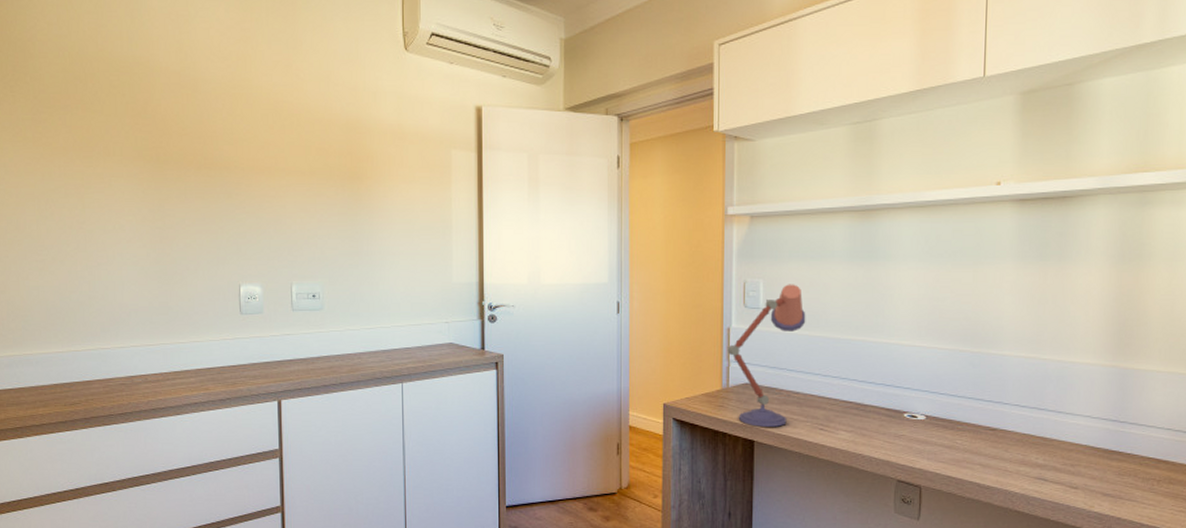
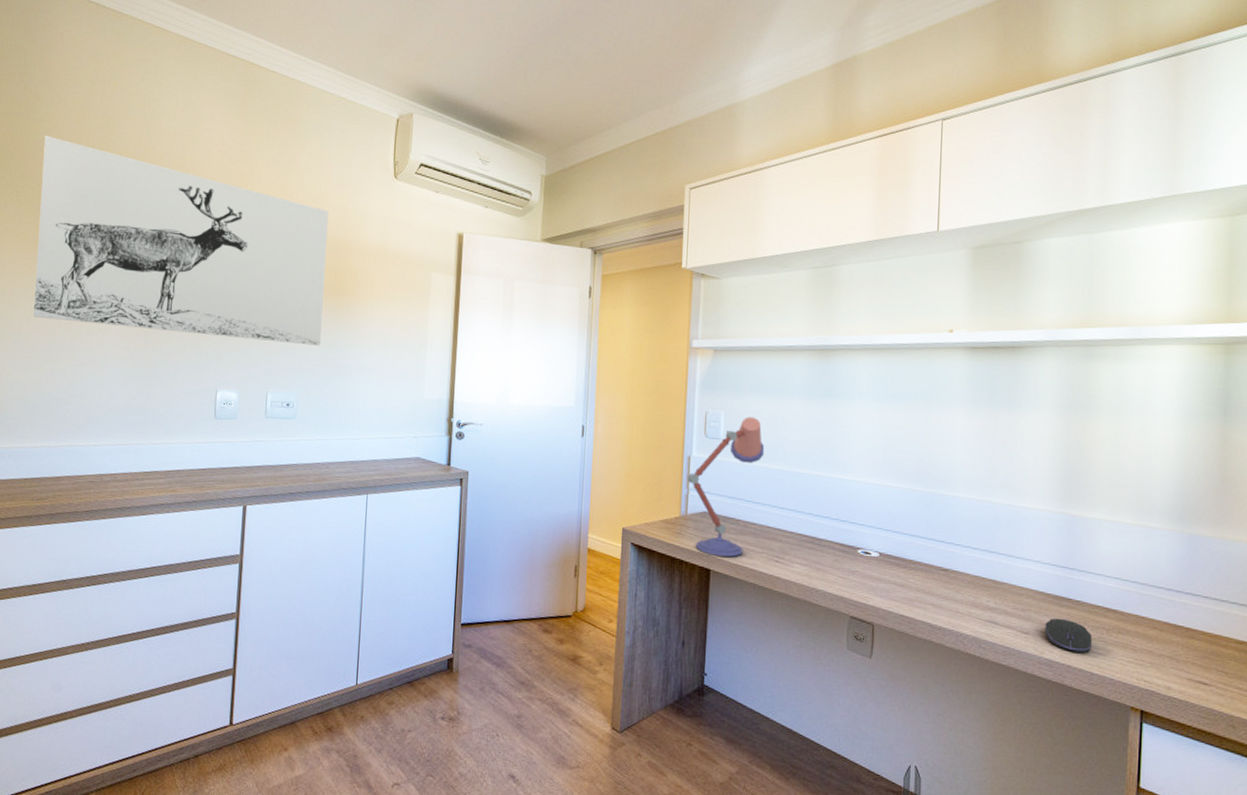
wall art: none [32,24,343,233] -> present [33,136,329,346]
computer mouse: none [1094,471,1142,504] -> present [1045,618,1092,653]

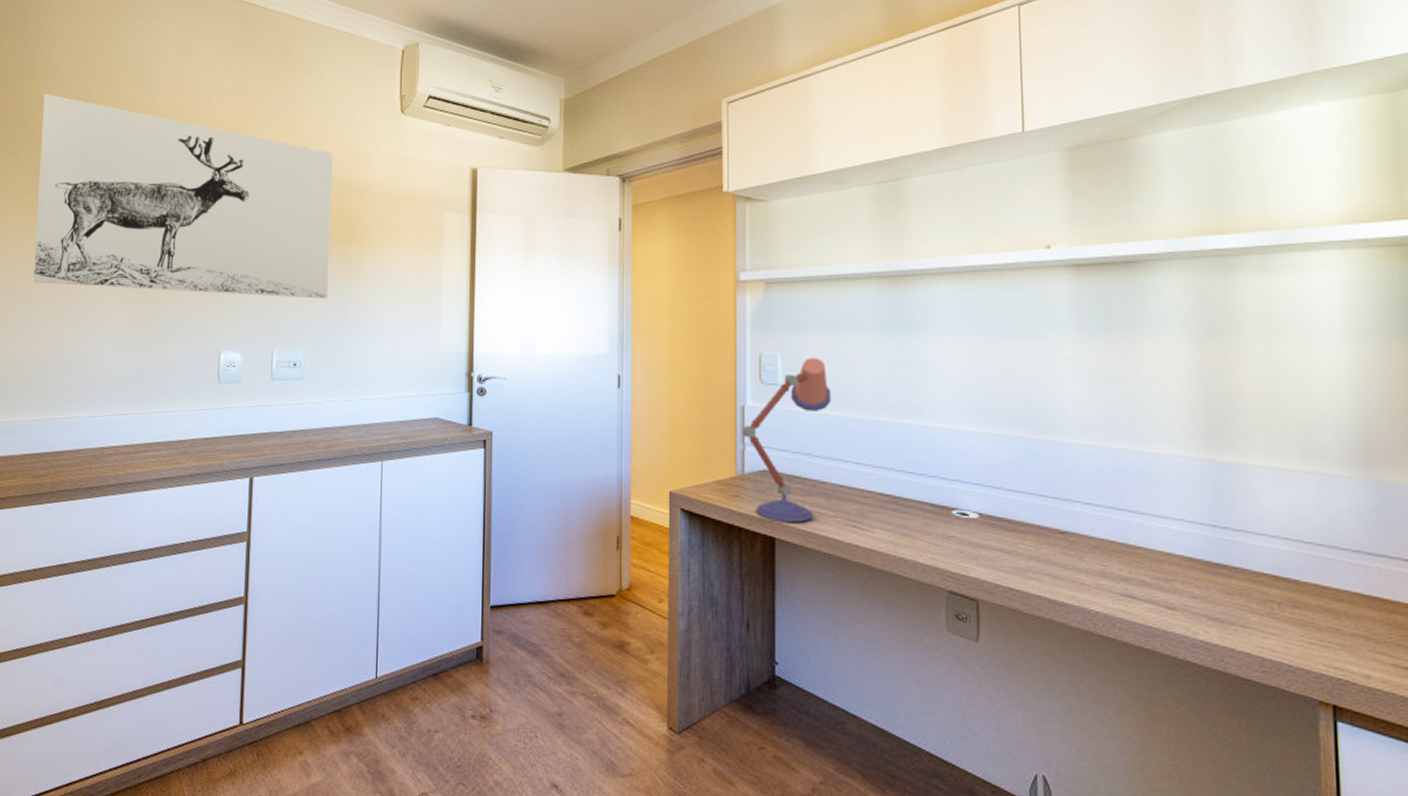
computer mouse: present [1045,618,1092,653] -> none [1196,589,1260,633]

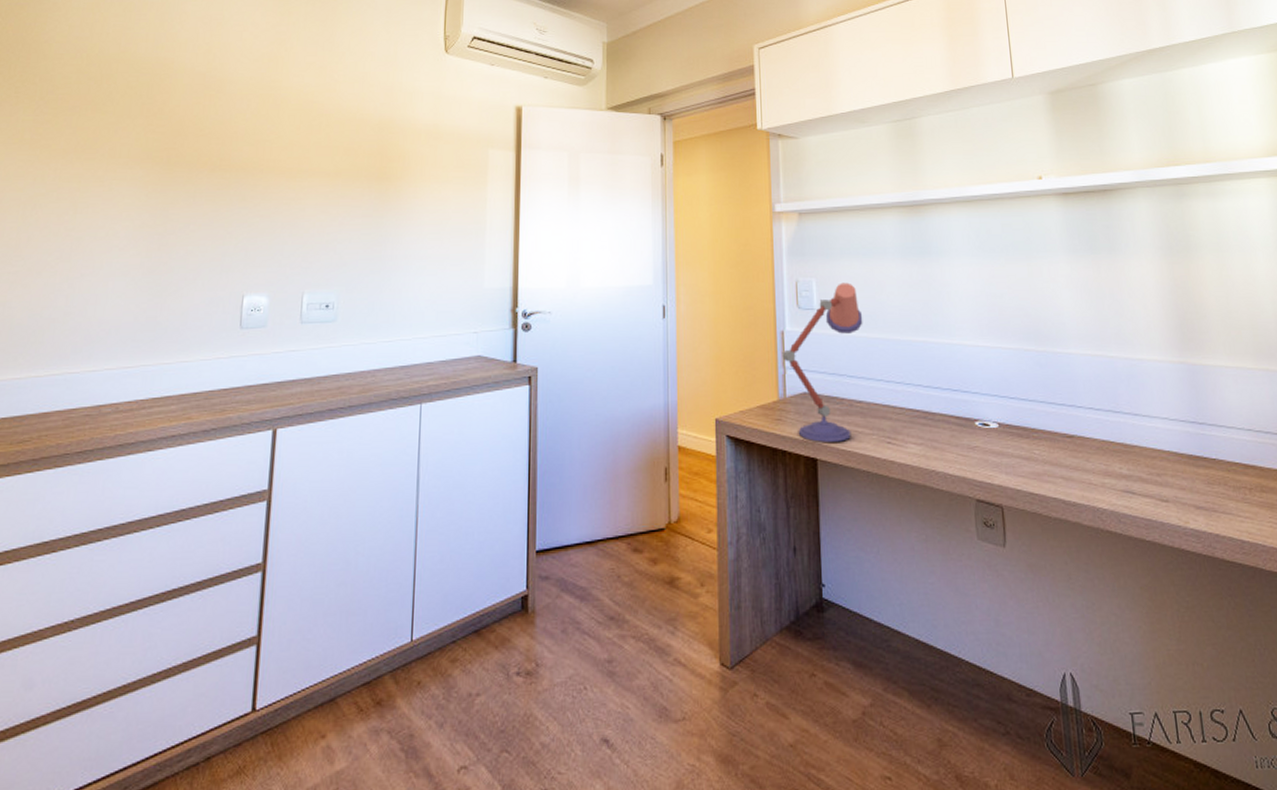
wall art: present [33,94,333,299] -> none [26,27,373,237]

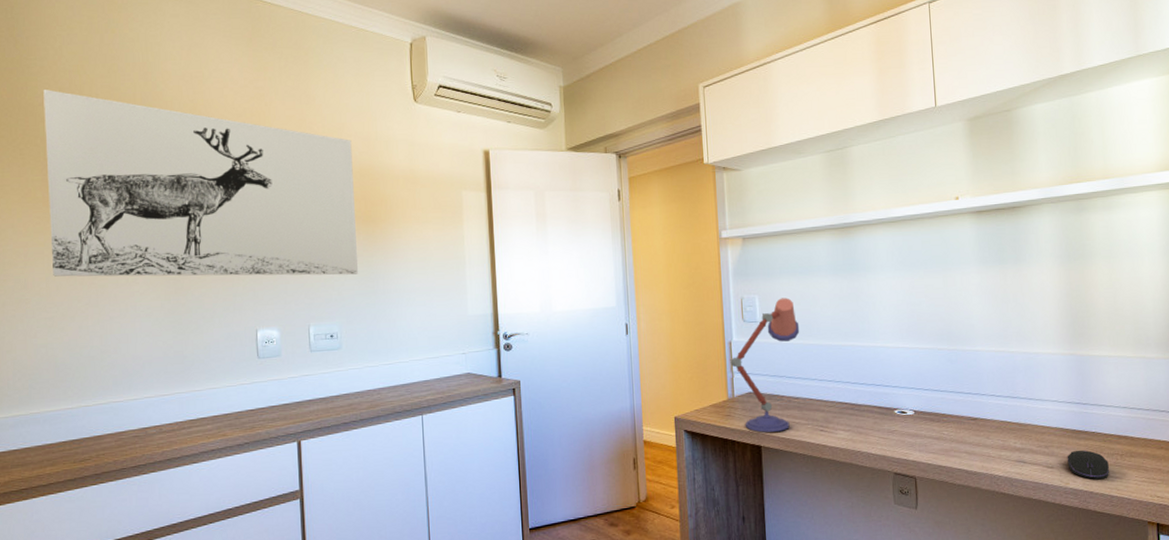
wall art: none [26,27,373,237] -> present [43,89,359,277]
computer mouse: none [1184,480,1237,518] -> present [1067,450,1109,479]

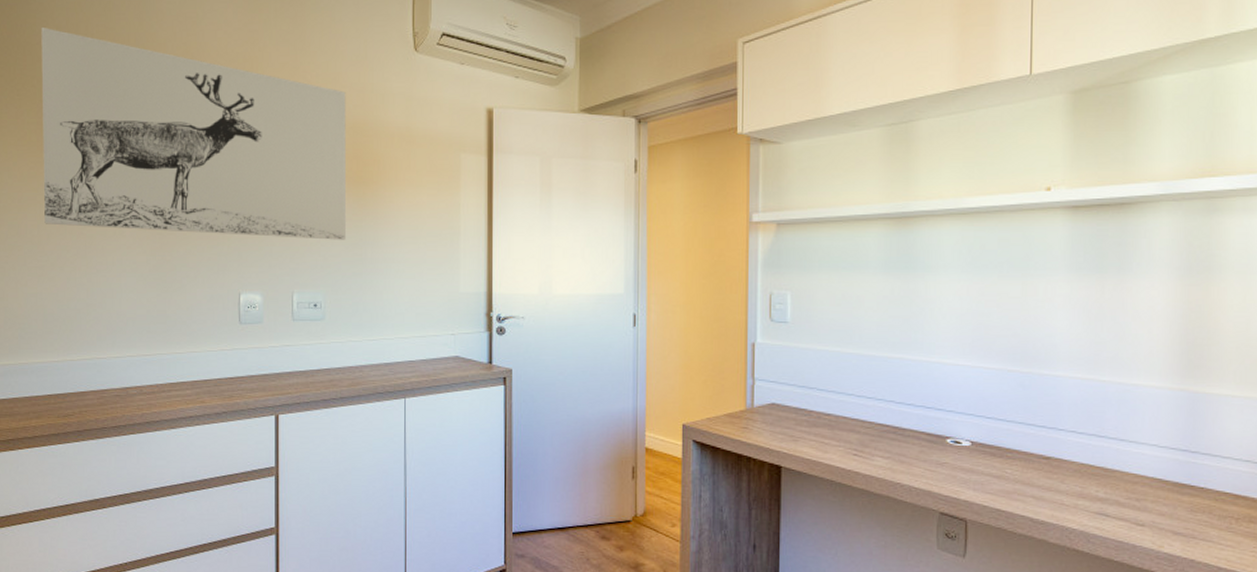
desk lamp: present [730,297,800,433] -> none [752,296,838,451]
computer mouse: present [1067,450,1109,479] -> none [1163,507,1219,545]

